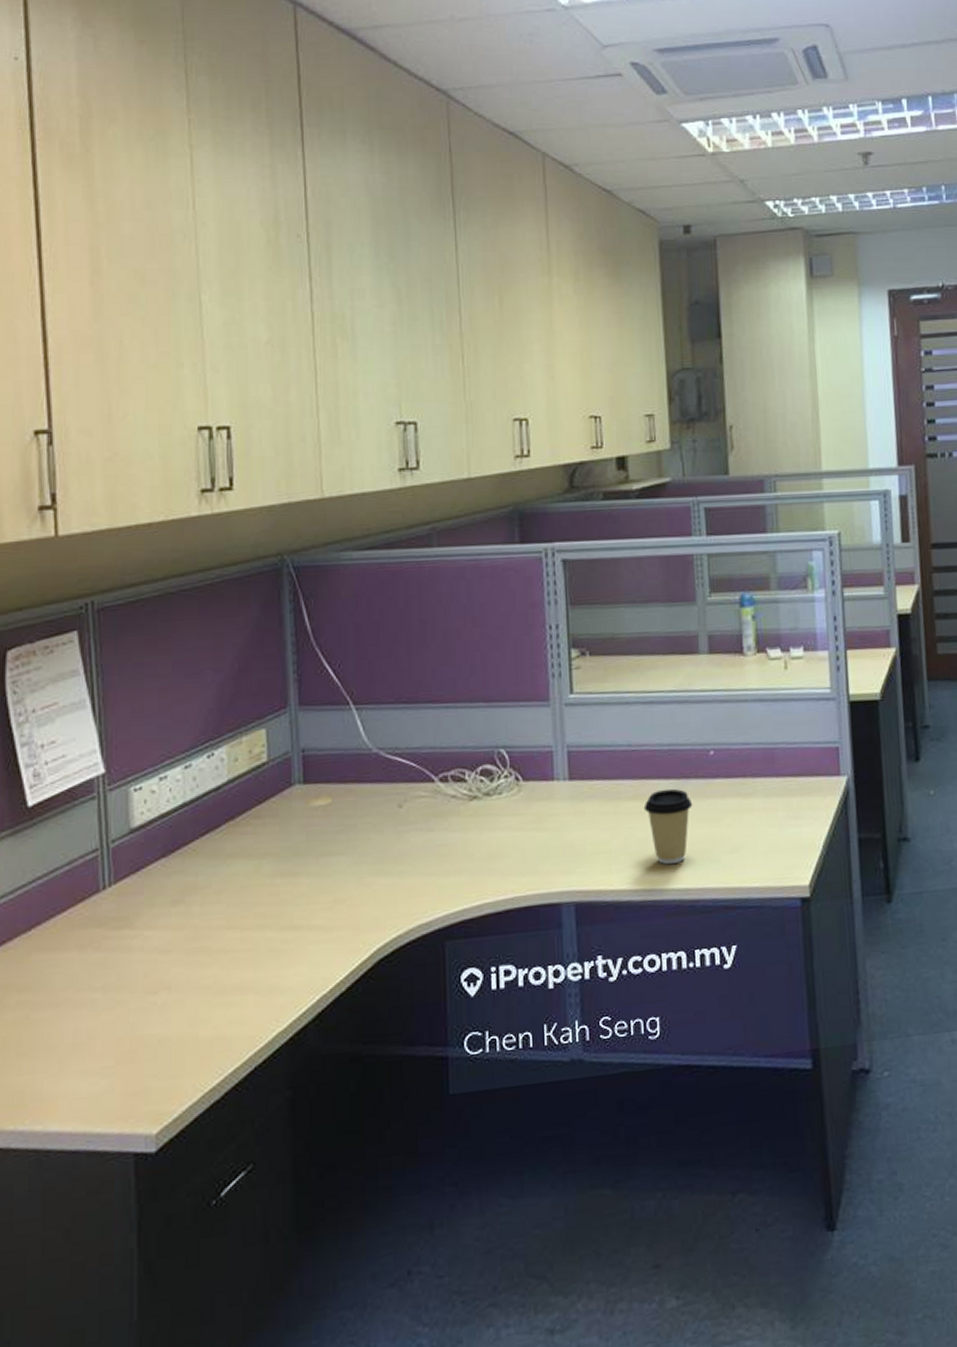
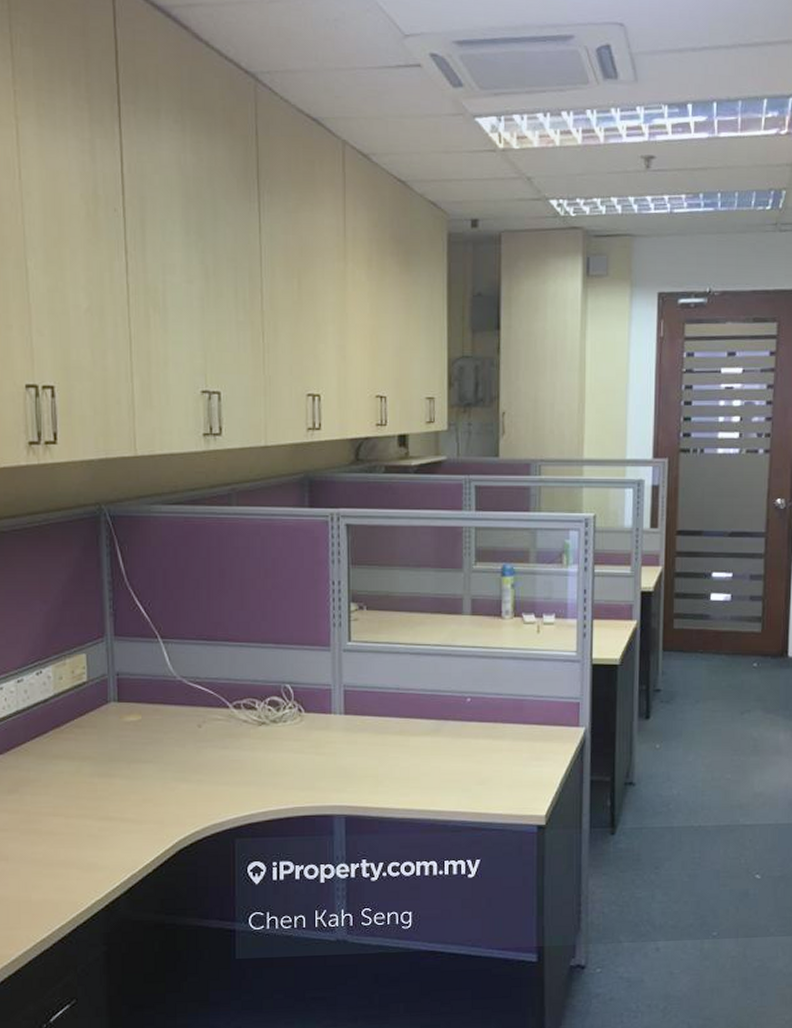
coffee cup: present [643,788,693,865] -> none [407,727,450,791]

